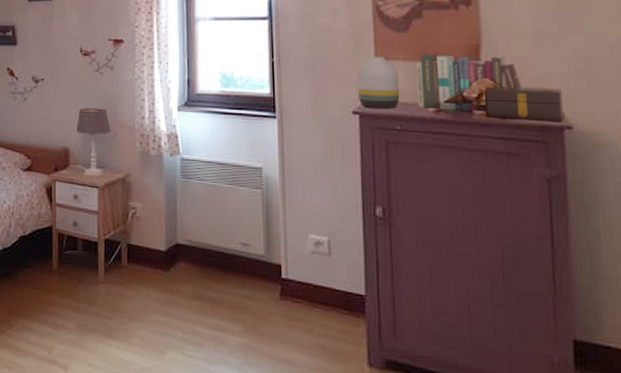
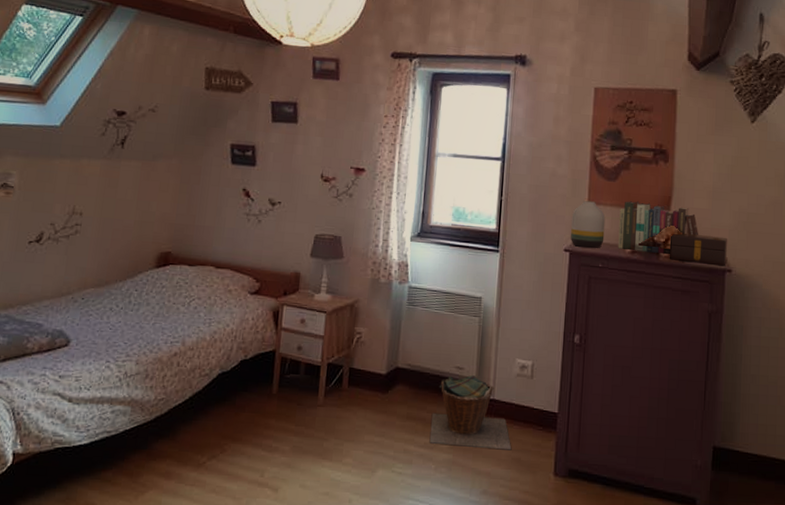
laundry basket: none [219,252,315,336] -> present [429,375,512,450]

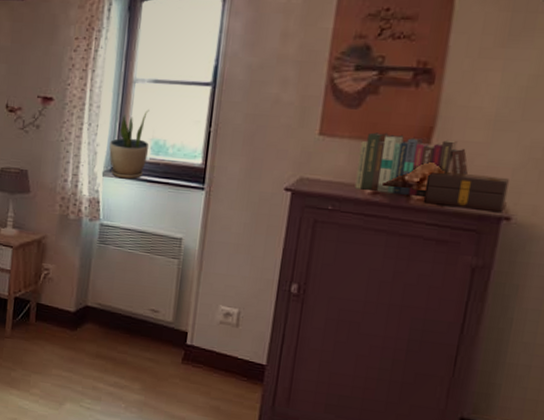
potted plant: none [416,181,450,244] -> present [109,110,149,179]
laundry basket: present [429,375,512,450] -> none [119,319,211,398]
vase: present [571,201,606,249] -> none [294,132,341,188]

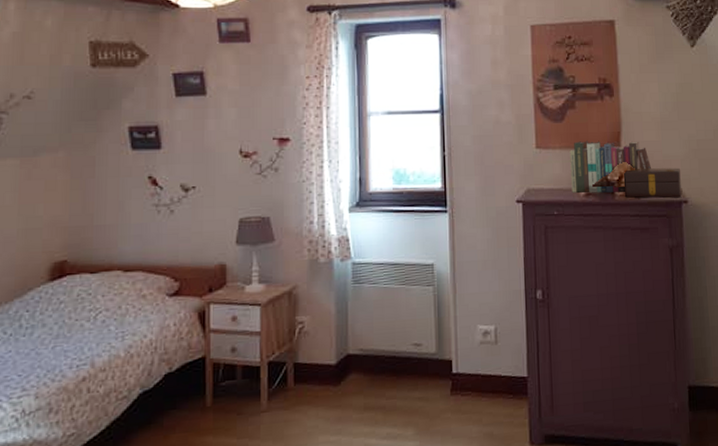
potted plant: present [109,110,149,179] -> none [352,141,390,212]

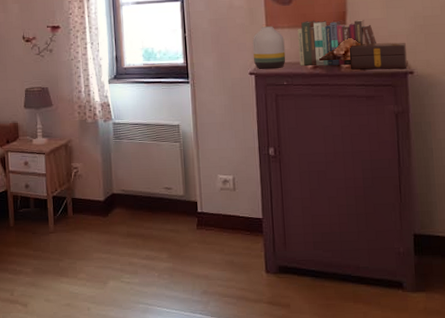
vase: none [521,146,557,197] -> present [253,26,286,70]

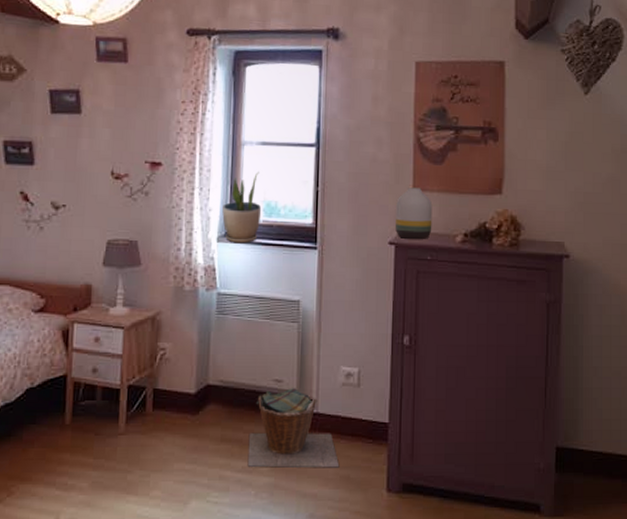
potted plant: none [110,26,141,84] -> present [222,172,261,244]
laundry basket: none [148,194,225,256] -> present [247,388,340,468]
books: present [297,20,376,67] -> none [447,185,533,243]
jewelry box: present [350,42,407,70] -> none [503,217,565,252]

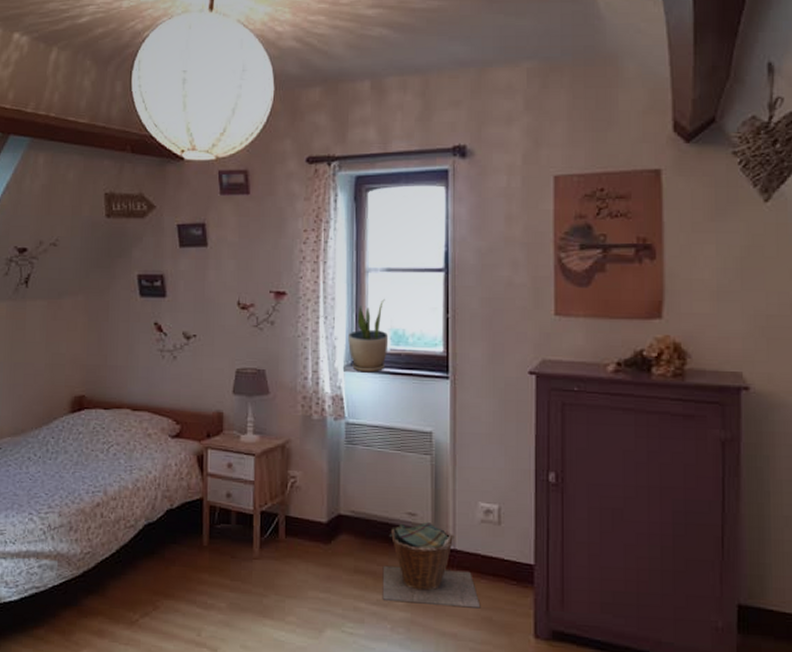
vase: present [396,187,433,240] -> none [536,313,579,370]

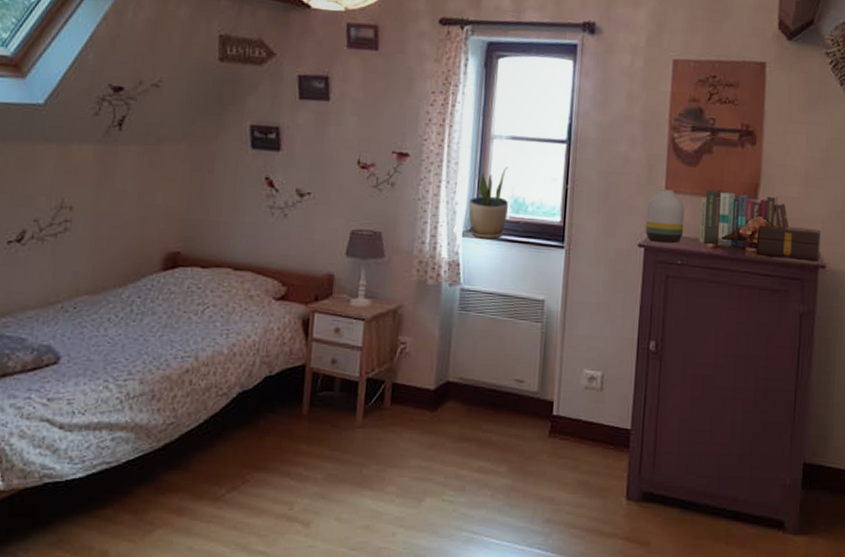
laundry basket: present [382,522,481,608] -> none [484,389,579,473]
vase: none [536,313,579,370] -> present [646,189,685,244]
books: none [596,309,701,372] -> present [699,189,789,250]
jewelry box: none [665,344,742,383] -> present [757,224,822,262]

